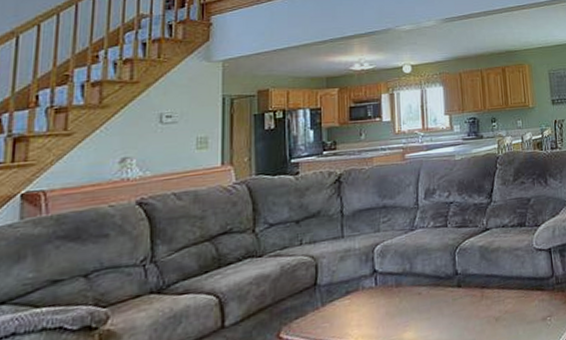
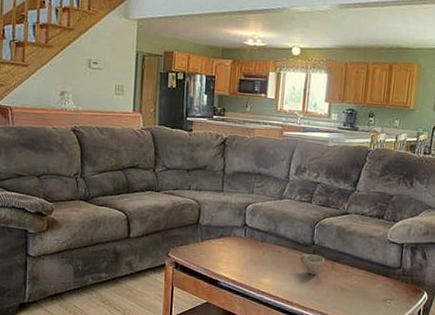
cup: none [443,285,473,312] -> present [299,254,325,275]

